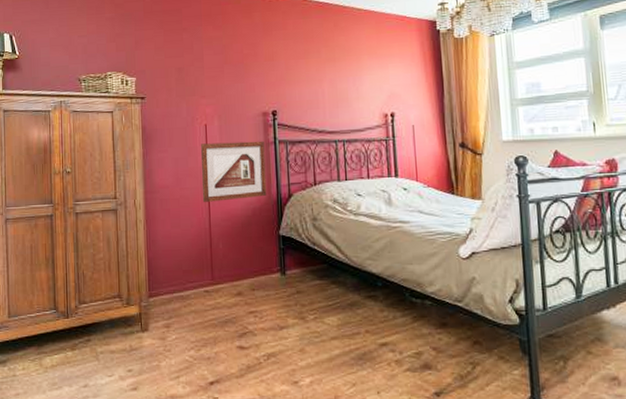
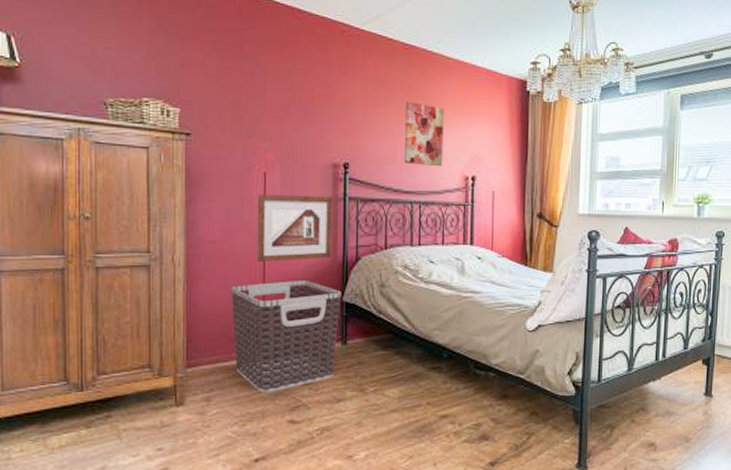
clothes hamper: none [182,217,278,320] -> present [230,281,341,393]
wall art: none [324,51,362,107] -> present [403,101,444,167]

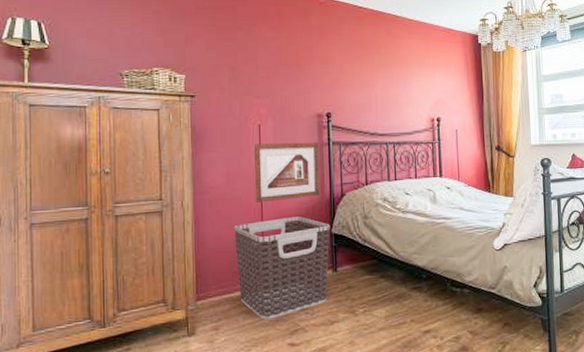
wall art: present [403,101,444,167] -> none [377,58,411,112]

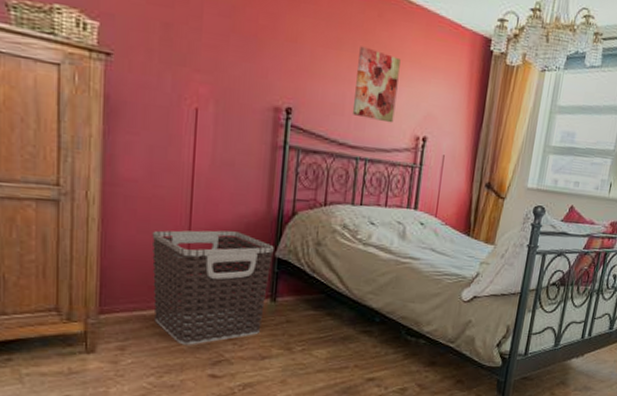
picture frame: present [253,142,320,202] -> none [182,132,271,211]
wall art: none [377,58,411,112] -> present [352,46,401,123]

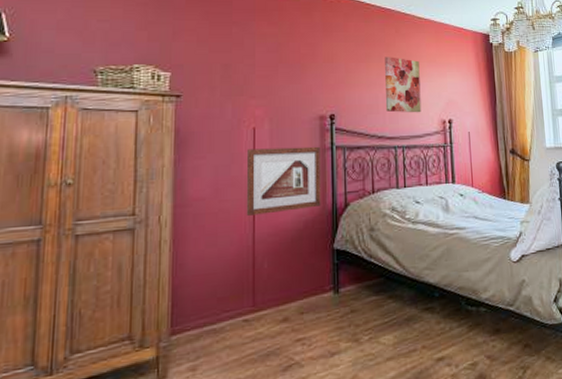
clothes hamper: present [152,230,274,345] -> none [219,230,332,355]
picture frame: none [182,132,271,211] -> present [246,146,321,216]

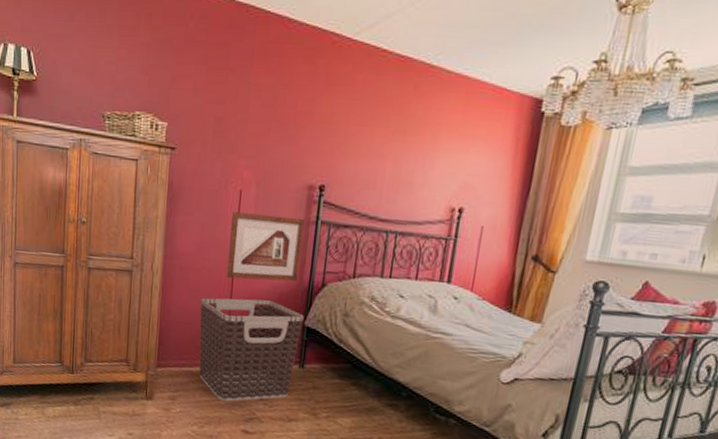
clothes hamper: none [219,230,332,355] -> present [198,298,304,402]
wall art: present [385,57,422,113] -> none [383,121,436,196]

